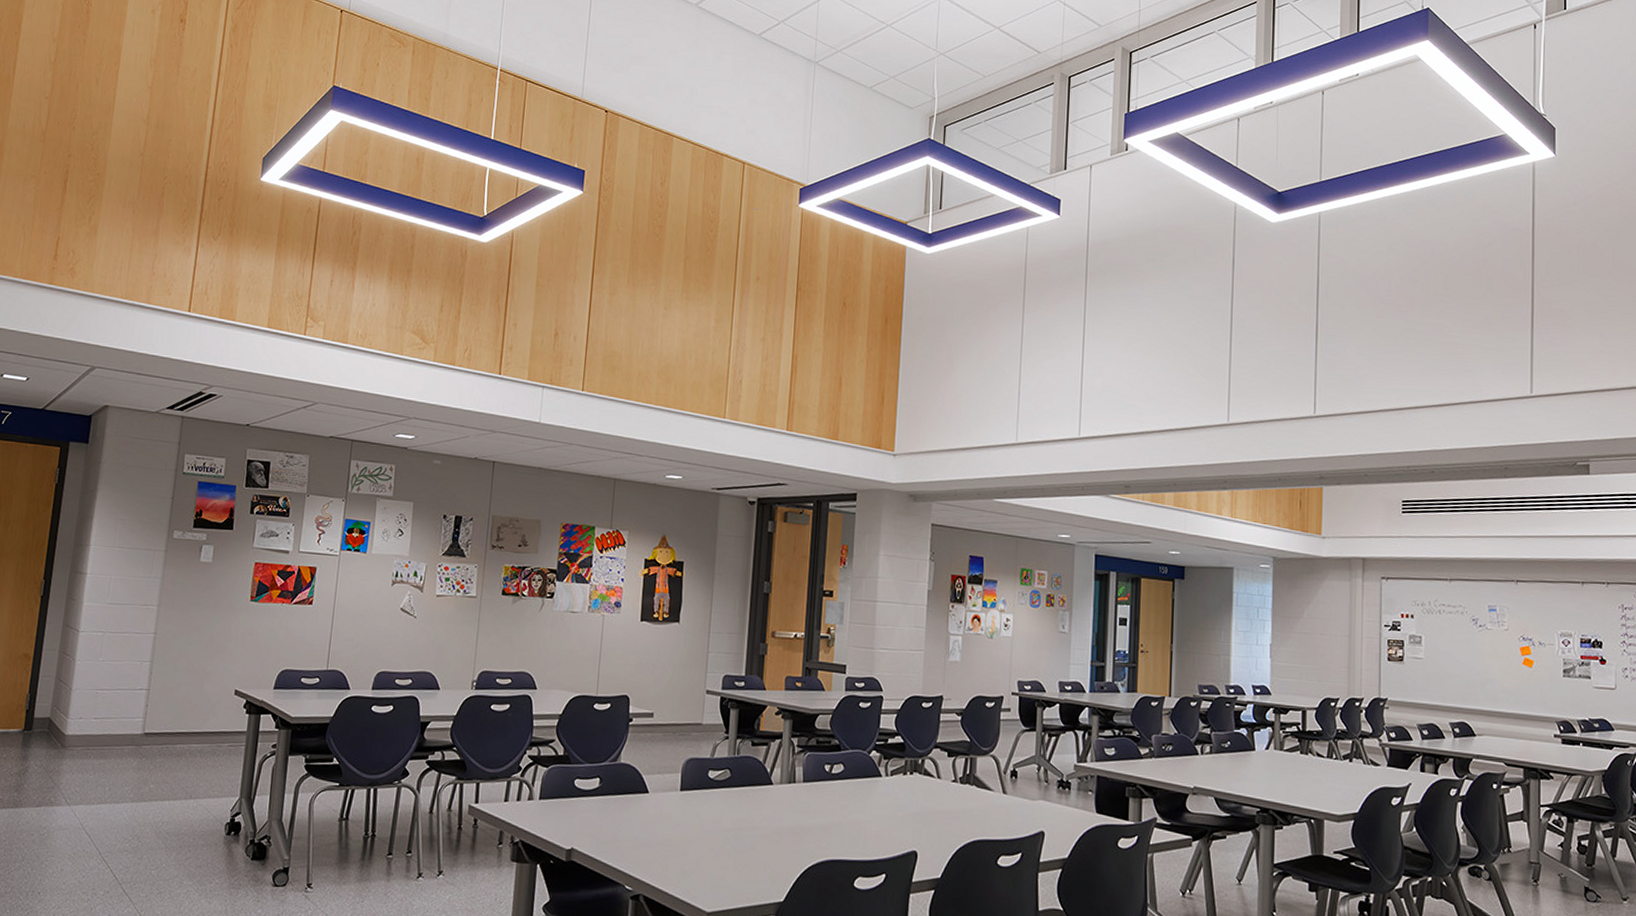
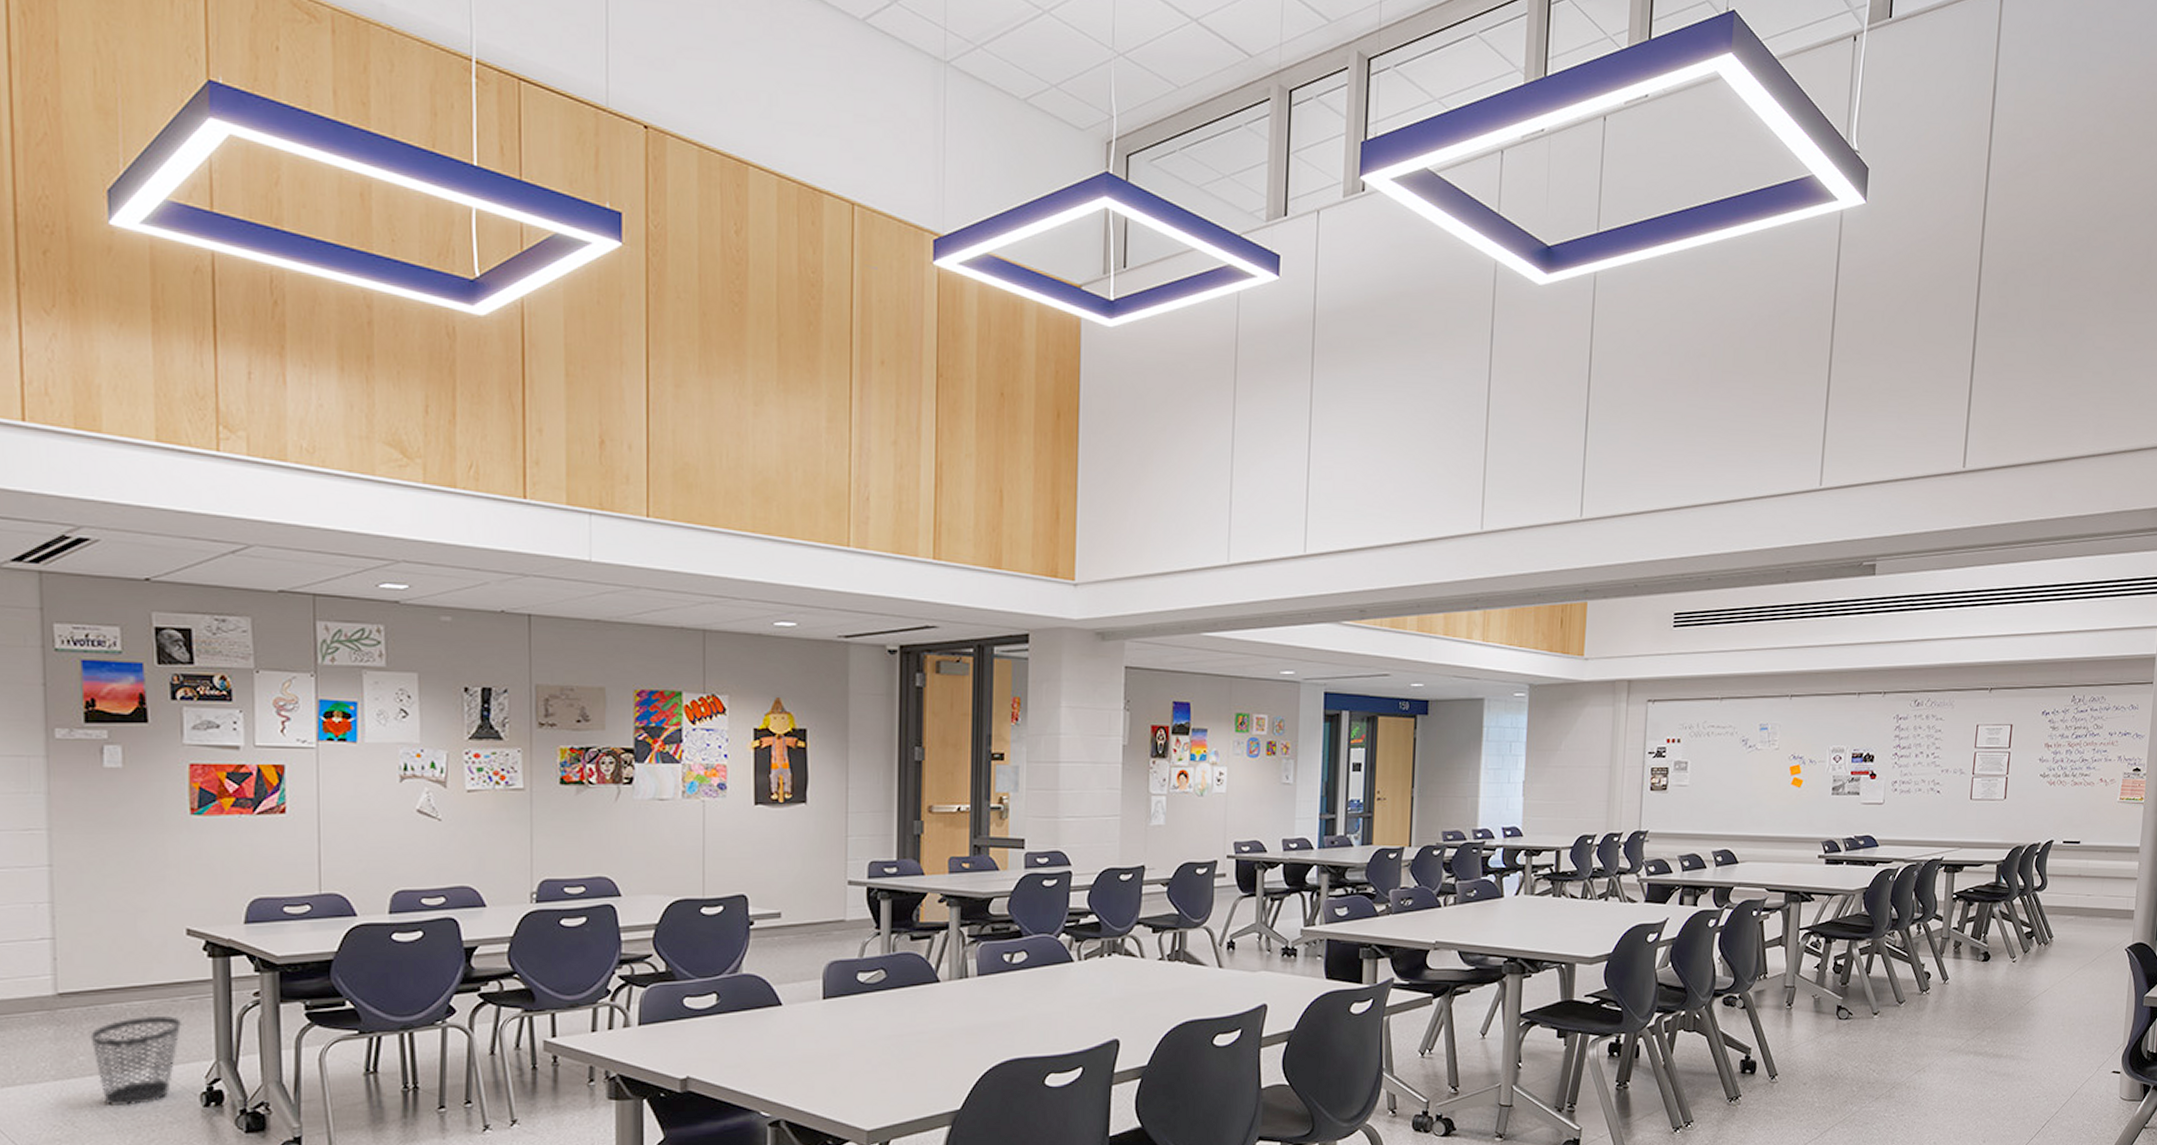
wastebasket: none [160,756,222,829] -> present [90,1015,183,1107]

